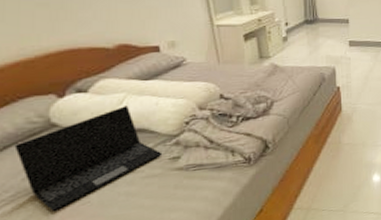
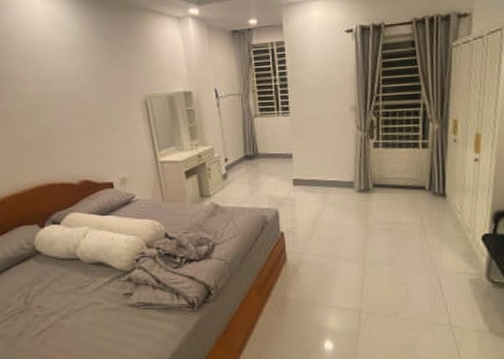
laptop: present [14,105,163,213] -> none [13,239,118,331]

